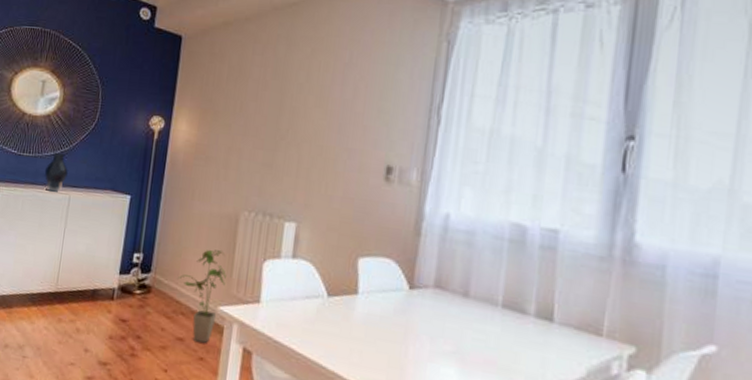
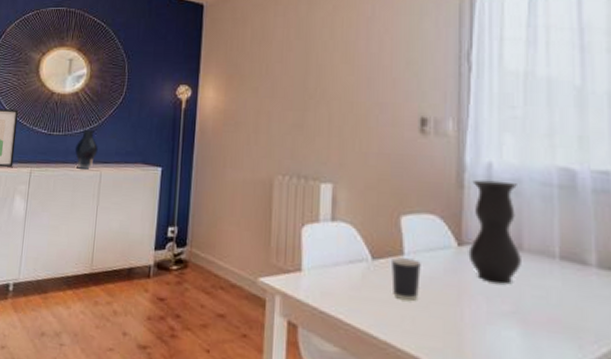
house plant: present [177,249,226,343] -> none [214,217,264,318]
mug: none [344,296,373,336] -> present [391,257,421,301]
vase: none [418,228,471,326] -> present [468,179,521,284]

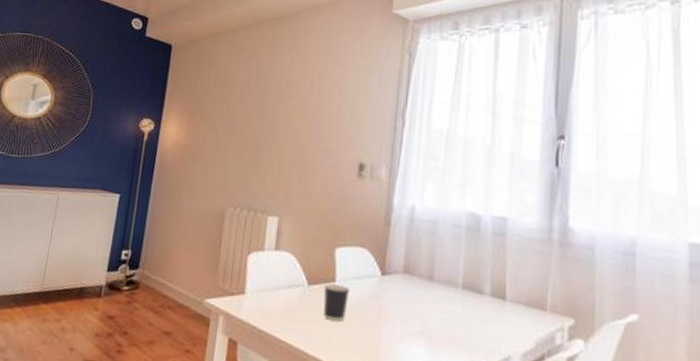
vase: present [74,129,98,171] -> none [33,153,57,194]
vase: present [468,179,521,284] -> none [389,219,434,308]

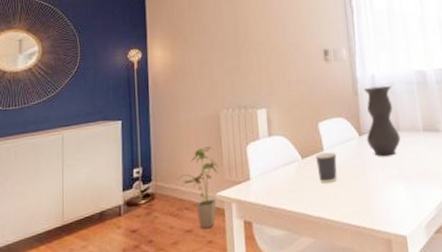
house plant: none [165,244,213,336] -> present [176,146,219,228]
vase: none [389,219,434,308] -> present [363,85,401,157]

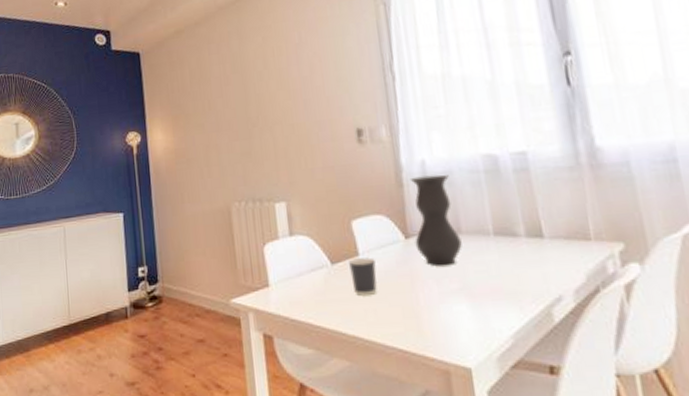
house plant: present [176,146,219,228] -> none [185,245,232,339]

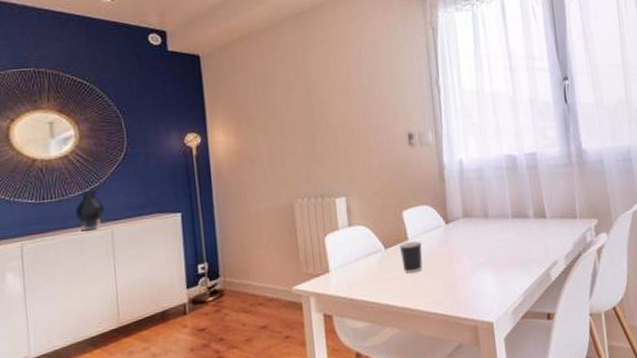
vase: none [34,187,58,229] -> present [75,190,104,232]
vase: present [409,174,462,266] -> none [450,171,489,245]

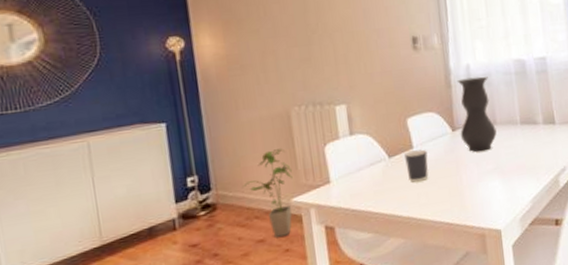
vase: present [75,190,104,232] -> none [44,99,78,145]
house plant: none [248,238,295,324] -> present [242,148,293,237]
vase: none [450,171,489,245] -> present [457,76,497,152]

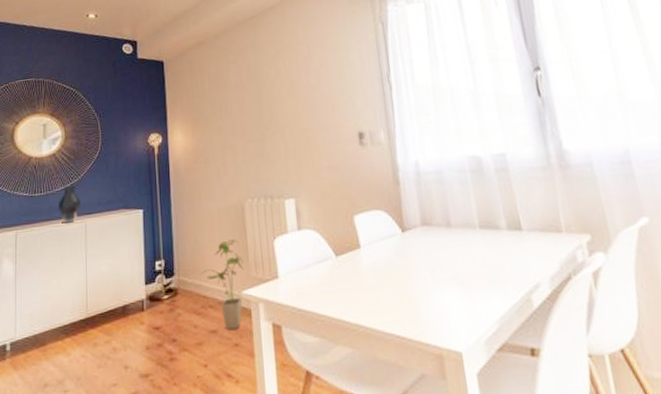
vase: none [44,99,78,145] -> present [58,185,80,225]
mug: present [404,149,429,182] -> none [352,250,377,285]
vase: present [457,76,497,152] -> none [405,173,452,257]

